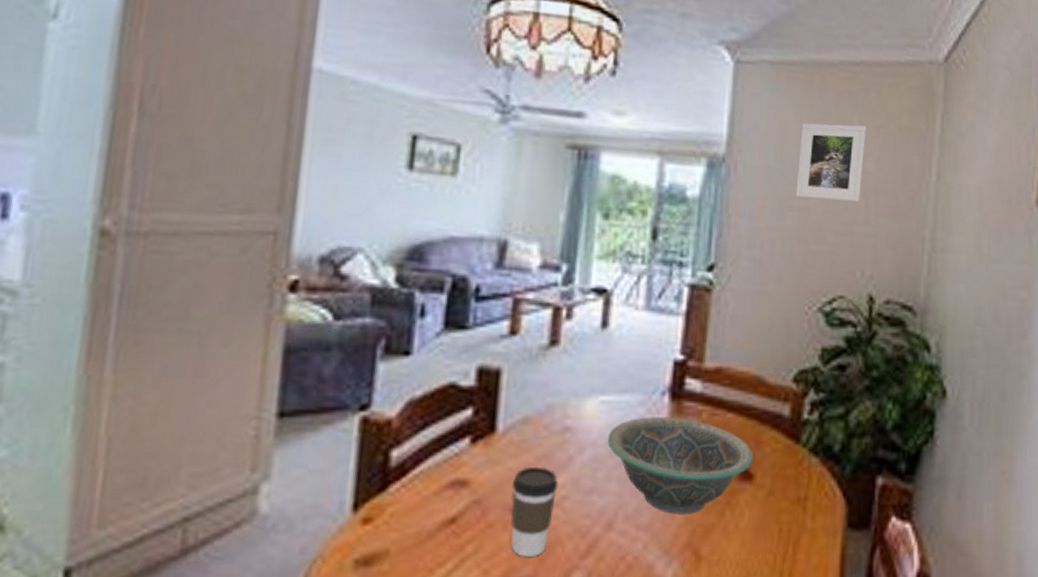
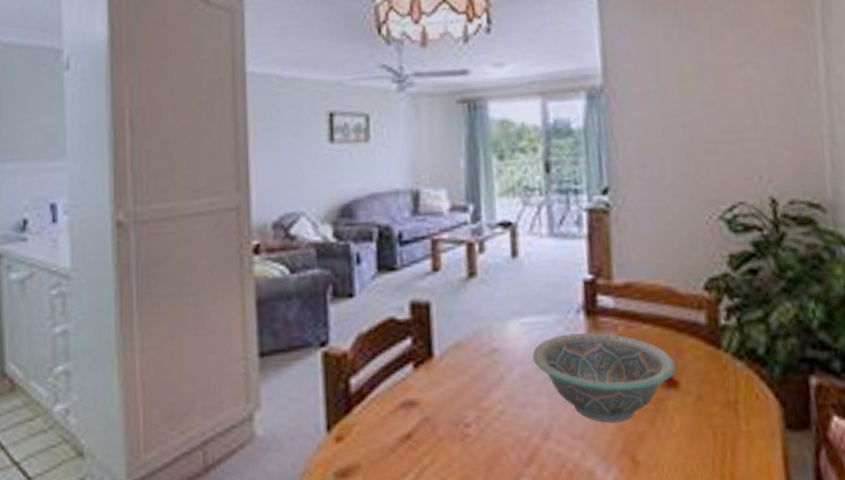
coffee cup: present [511,466,559,557] -> none [454,385,495,466]
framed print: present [796,123,866,201] -> none [673,35,746,113]

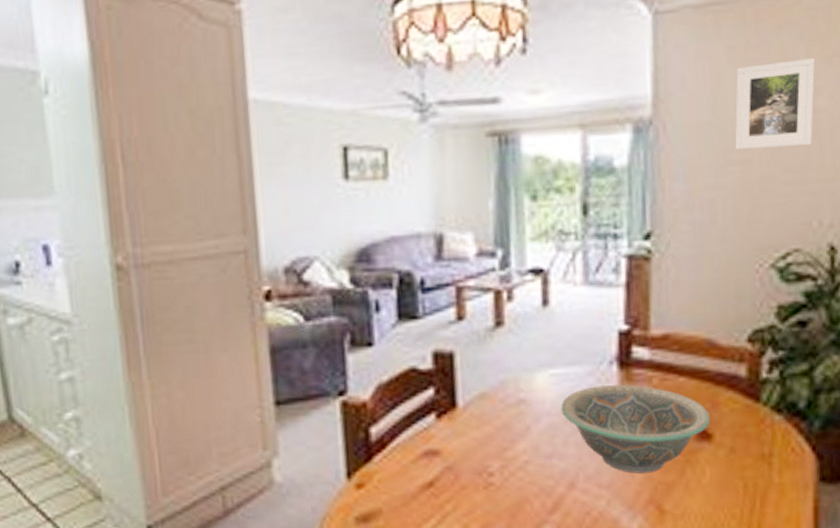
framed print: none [673,35,746,113] -> present [735,58,815,149]

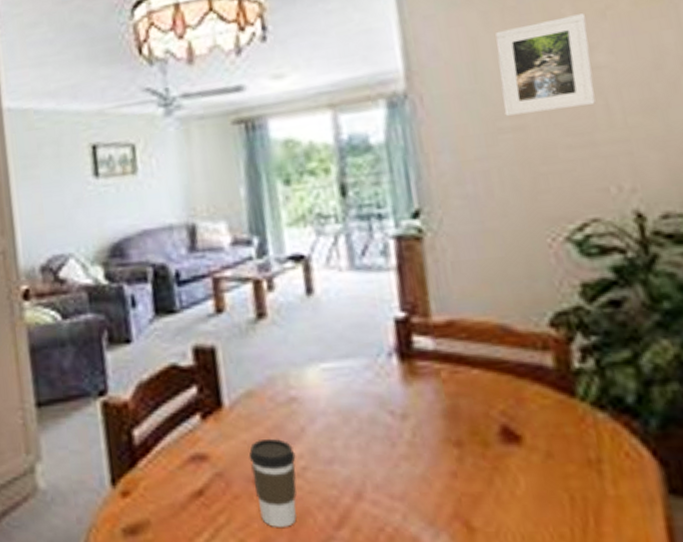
coffee cup: none [477,435,520,513] -> present [248,438,297,527]
decorative bowl: present [561,384,711,474] -> none [337,379,517,482]

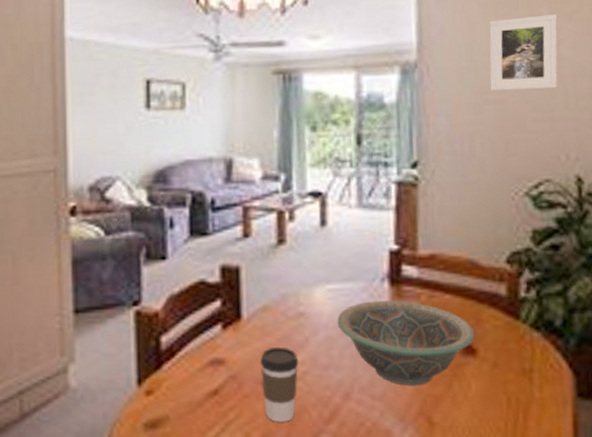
decorative bowl: none [337,379,517,482] -> present [337,301,475,386]

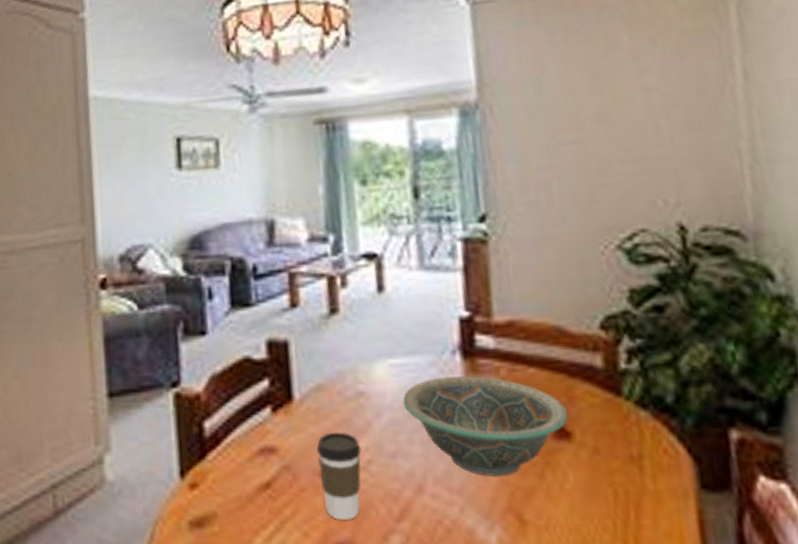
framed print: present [489,14,558,90] -> none [559,39,646,130]

